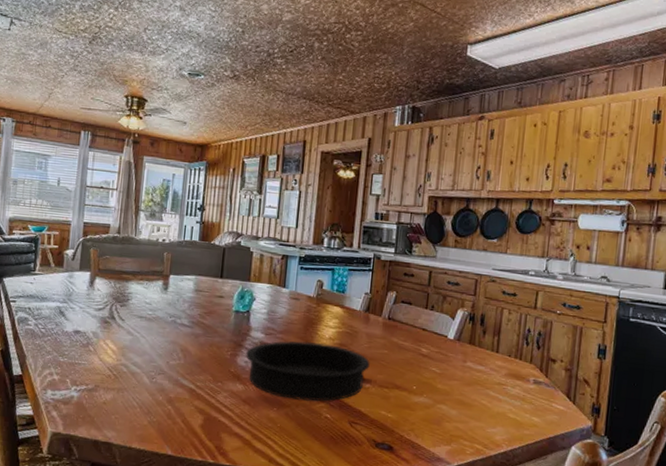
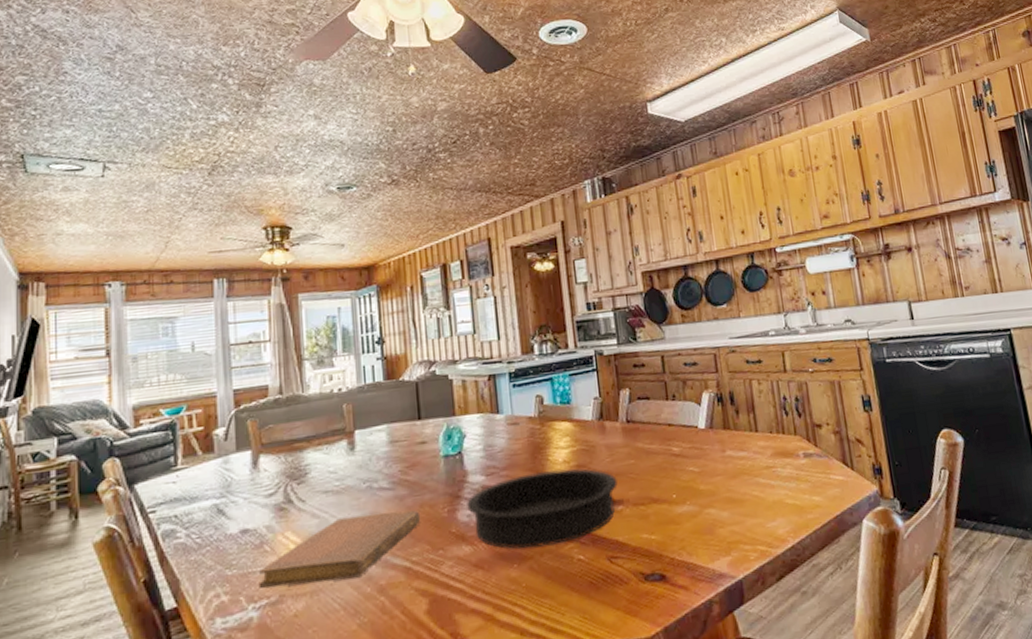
notebook: none [81,339,209,387] -> present [258,510,421,589]

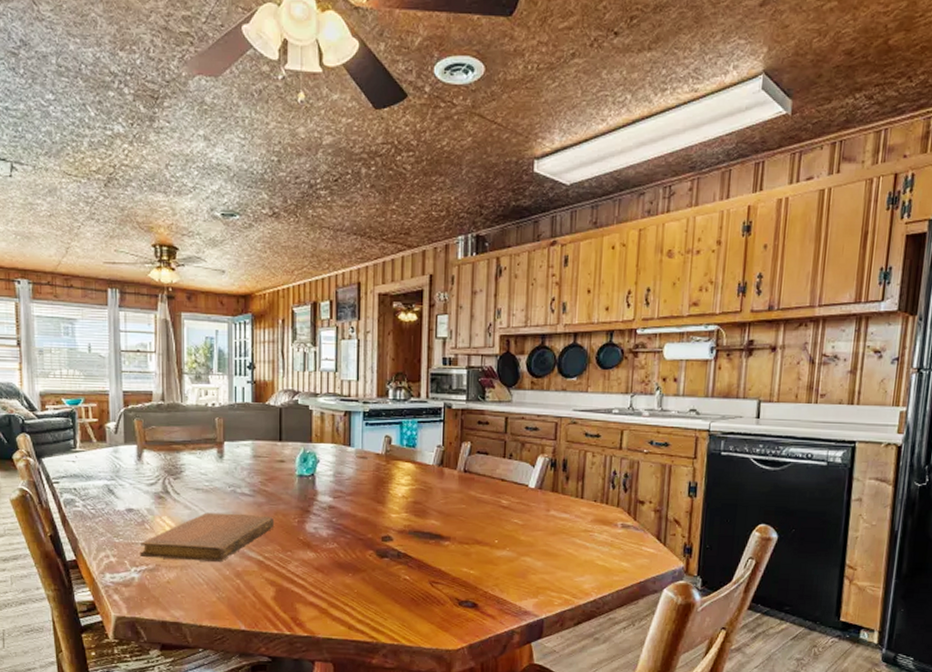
baking pan: present [467,468,618,549] -> none [314,501,448,564]

